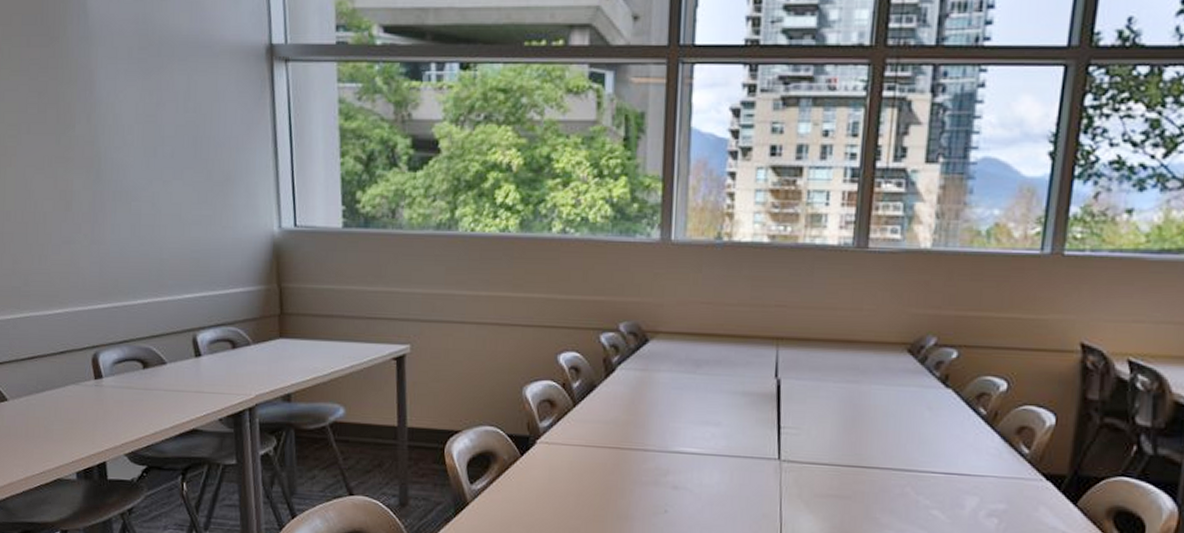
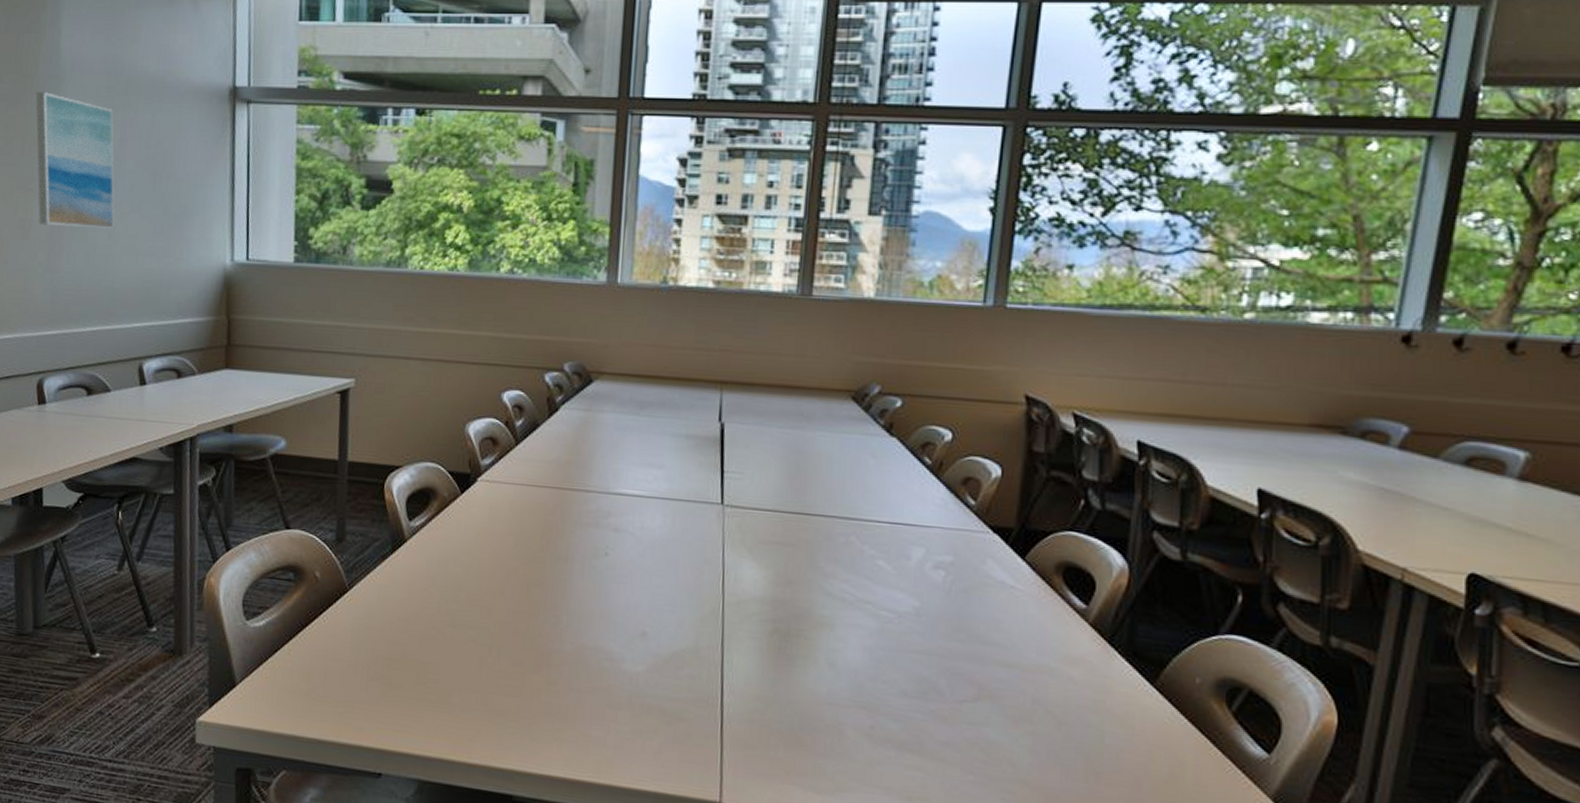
wall art: none [66,54,158,199] -> present [35,91,115,230]

